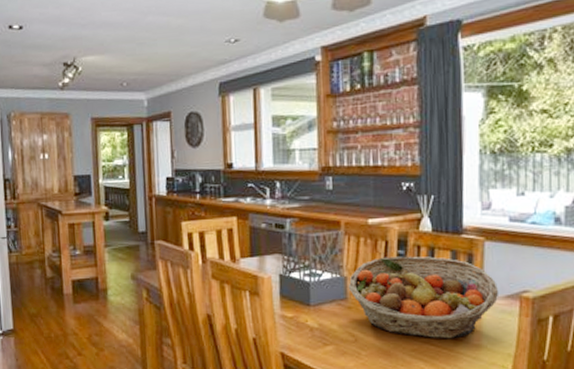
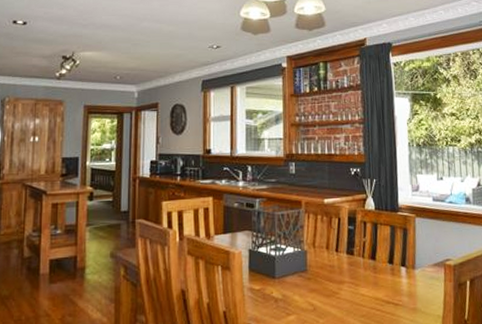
fruit basket: present [348,256,499,339] -> none [308,231,429,305]

